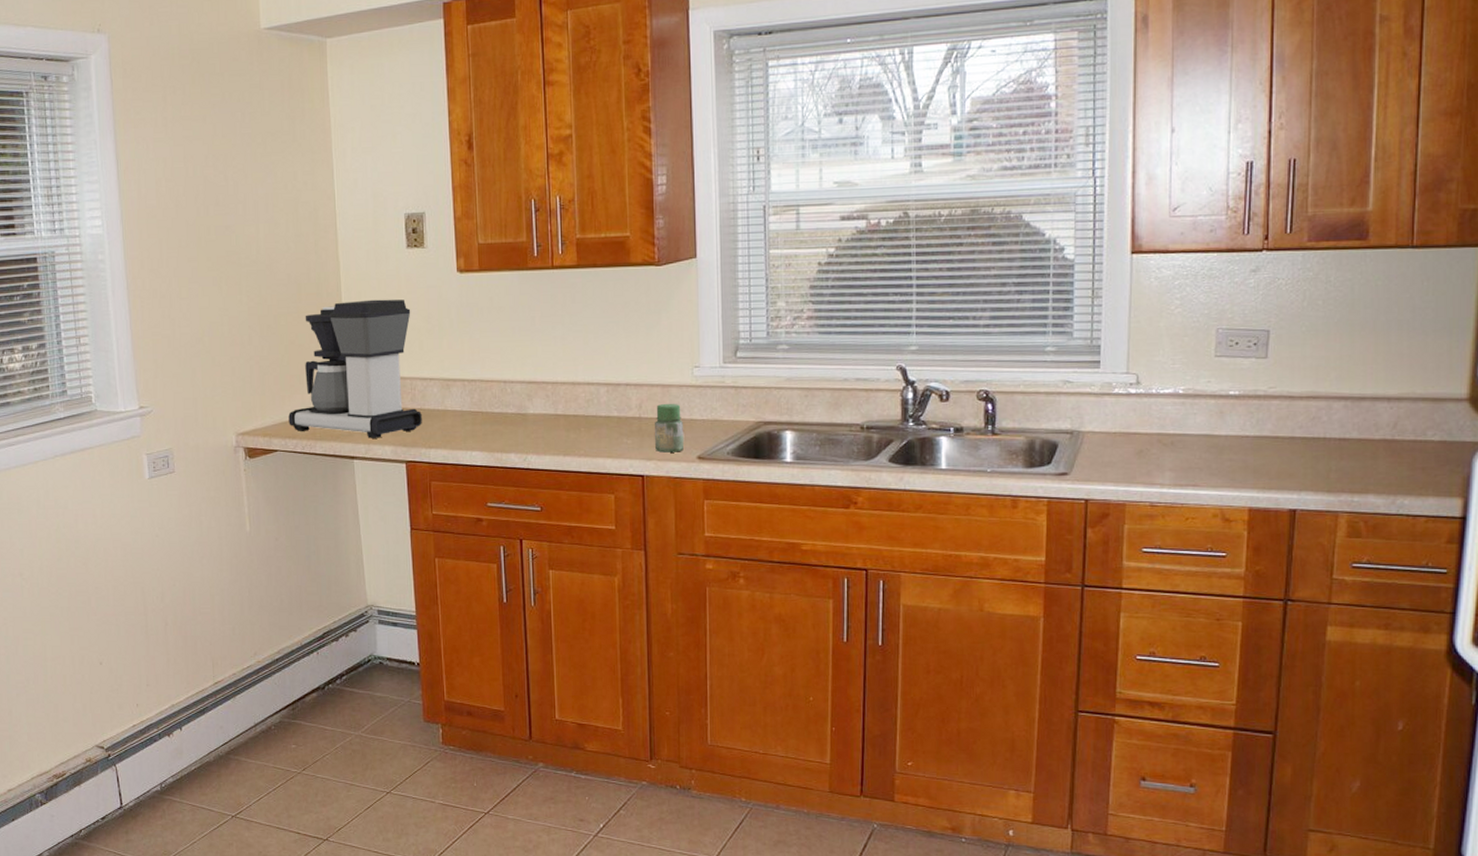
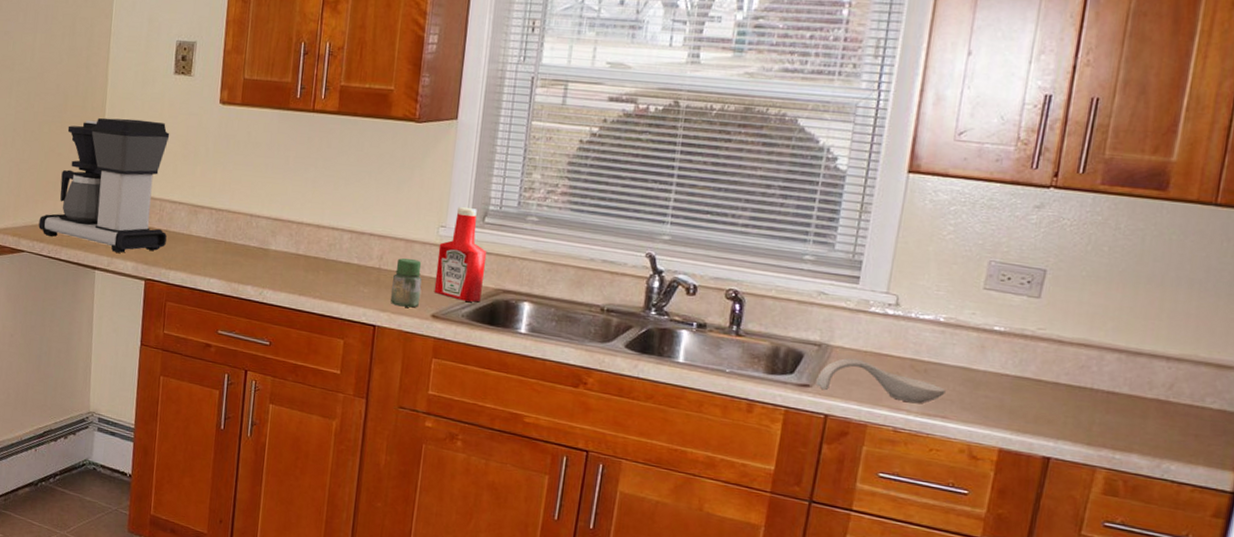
ketchup bottle: none [695,345,744,438] -> present [434,207,487,302]
spoon rest: none [1073,441,1193,476] -> present [816,358,946,404]

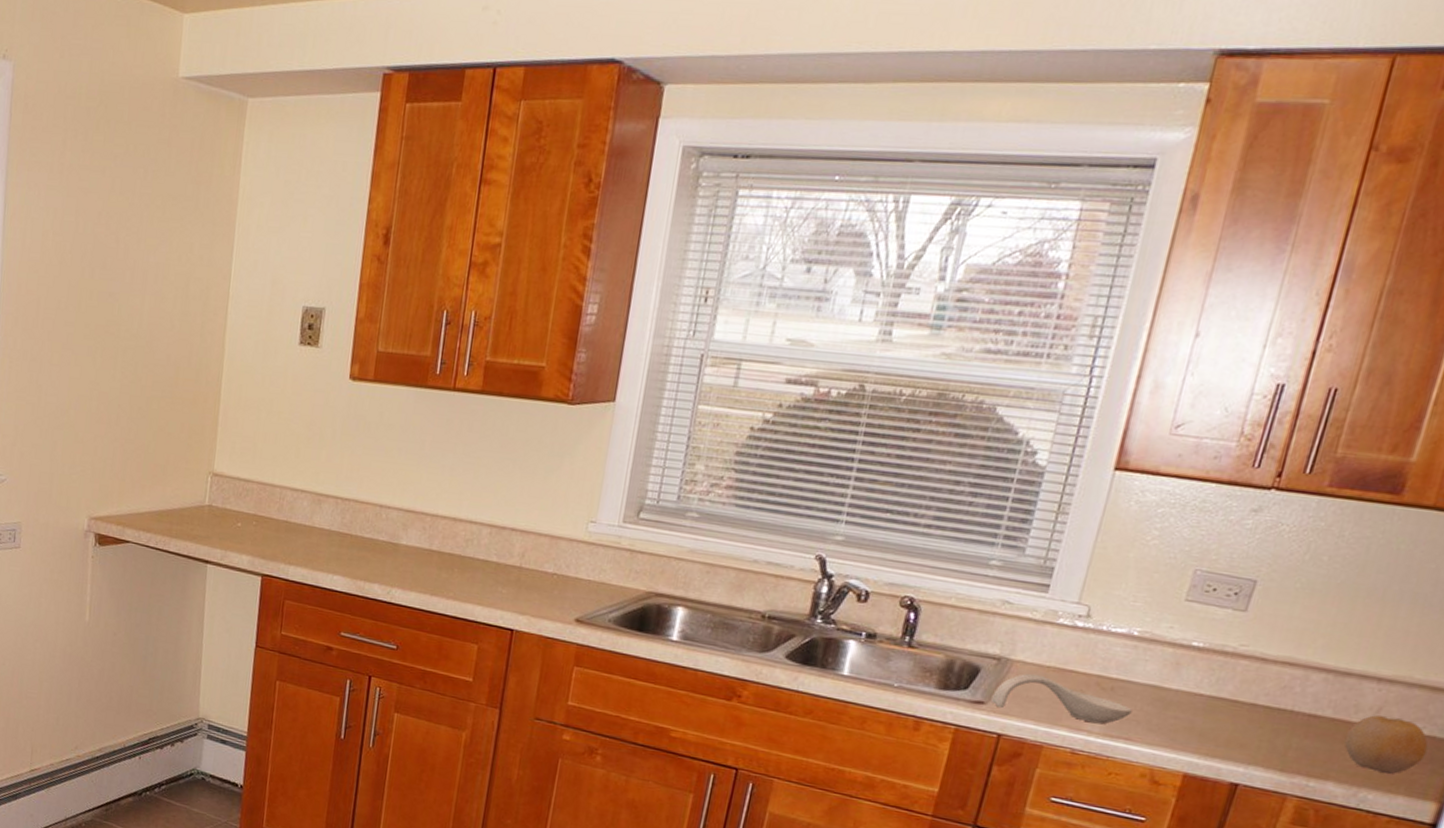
coffee maker: present [38,117,170,253] -> none [145,393,293,546]
jar: present [391,258,422,308] -> none [531,556,568,611]
ketchup bottle: present [434,207,487,302] -> none [579,500,640,606]
fruit: none [1143,391,1220,447] -> present [1344,715,1429,775]

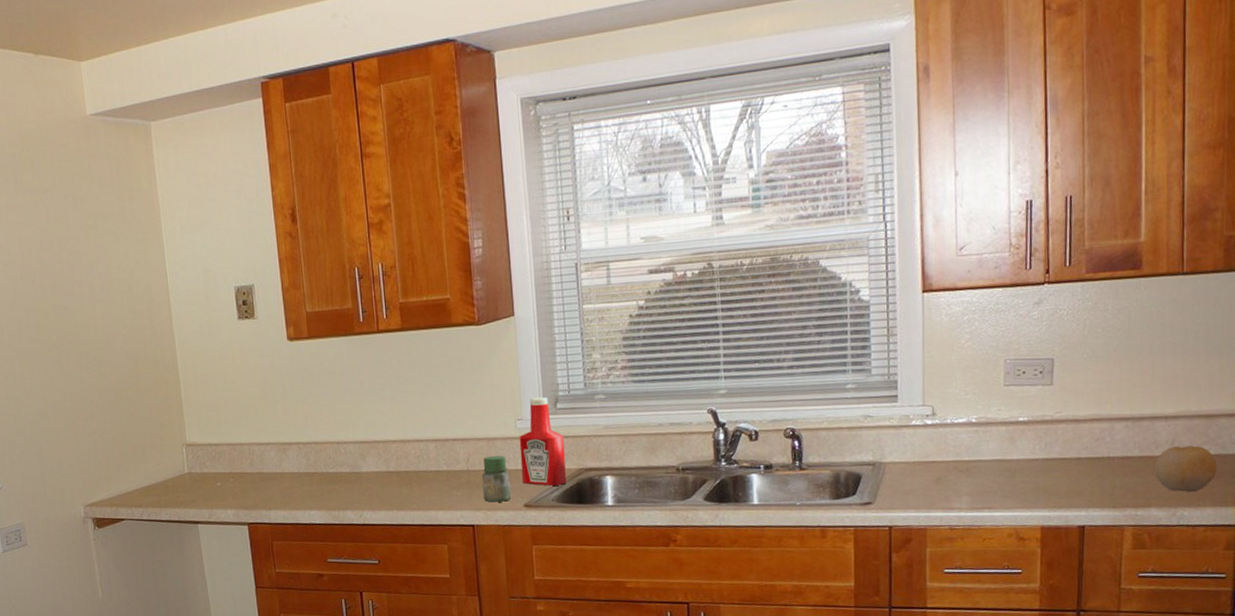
jar: none [531,556,568,611] -> present [482,455,511,503]
ketchup bottle: none [579,500,640,606] -> present [519,397,566,486]
spoon rest: present [991,673,1133,725] -> none [876,470,988,504]

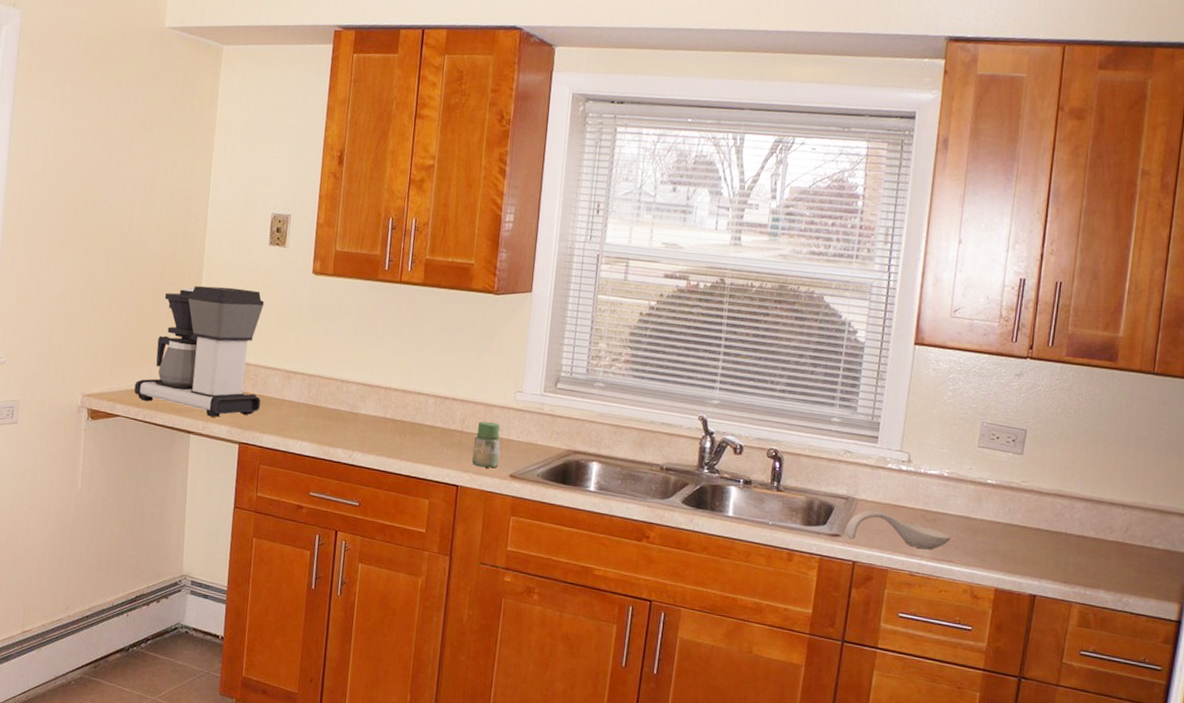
coffee maker: none [133,369,262,503] -> present [134,285,265,417]
ketchup bottle: present [519,397,566,486] -> none [511,373,560,463]
spoon rest: none [876,470,988,504] -> present [845,509,951,550]
fruit: present [1154,445,1217,493] -> none [1106,534,1165,582]

